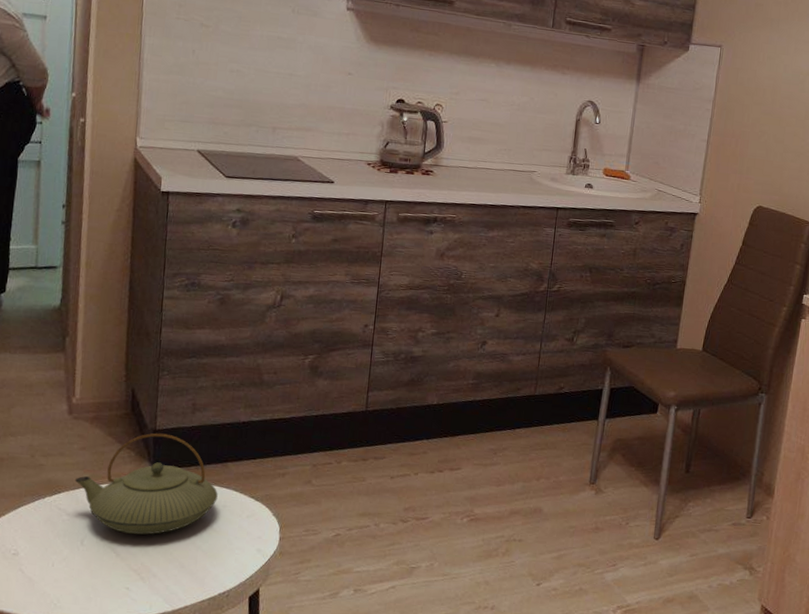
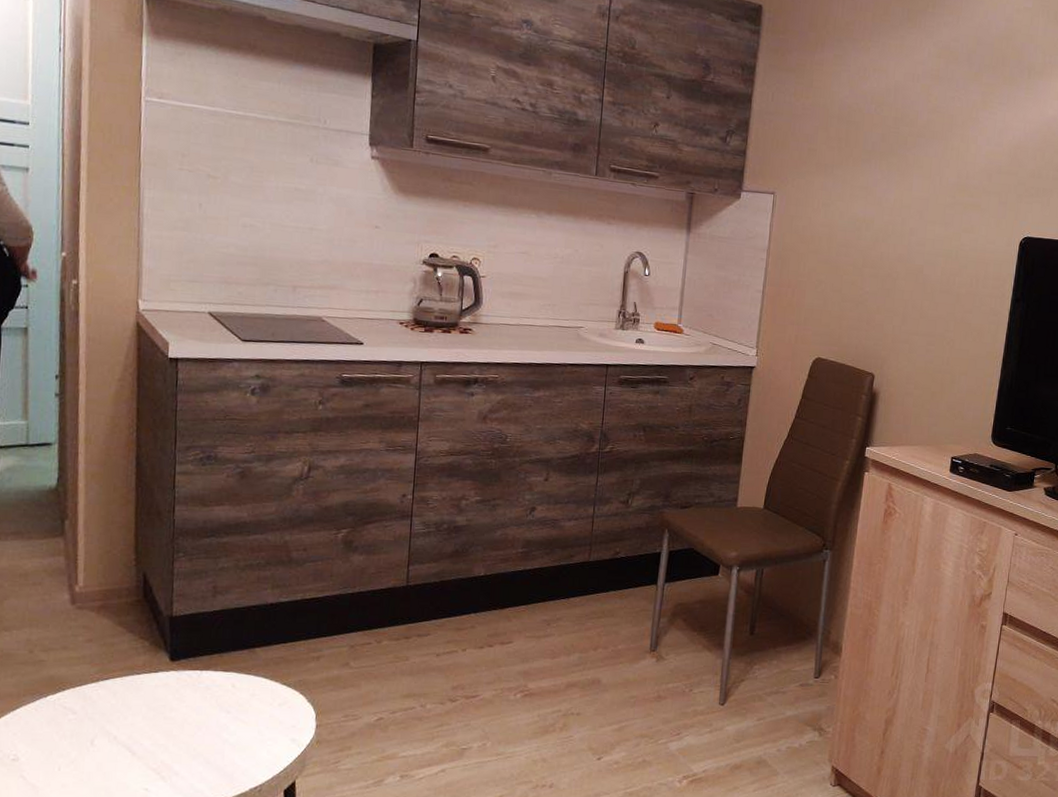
teapot: present [74,433,218,535] -> none [81,620,245,730]

